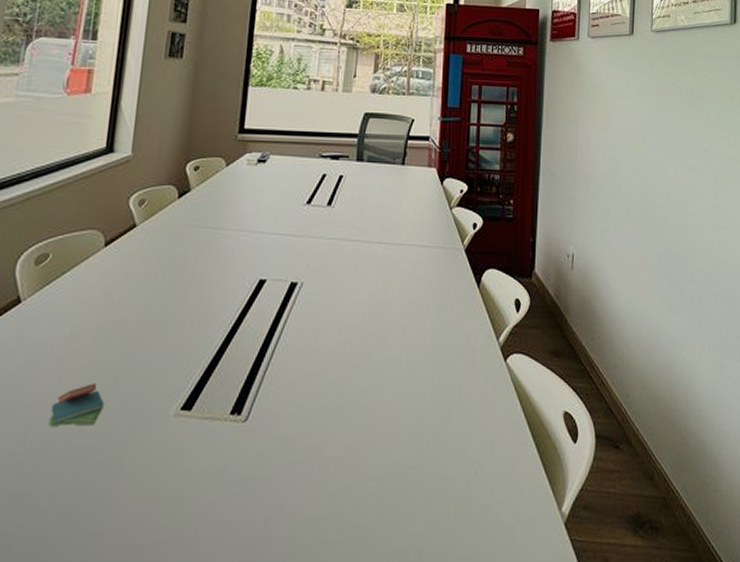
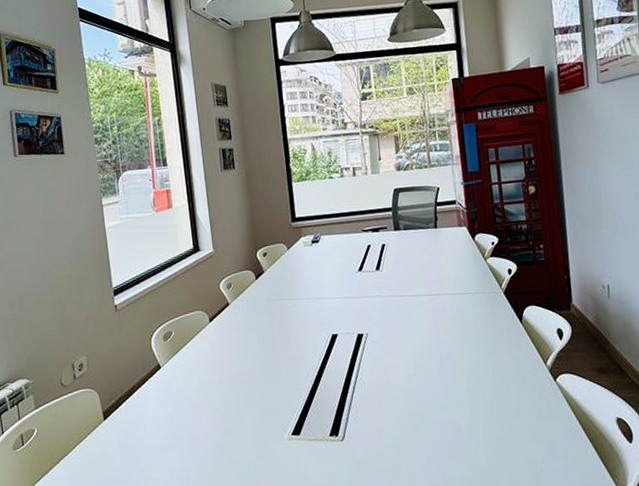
sticky notes: present [48,383,104,426] -> none [199,420,236,451]

